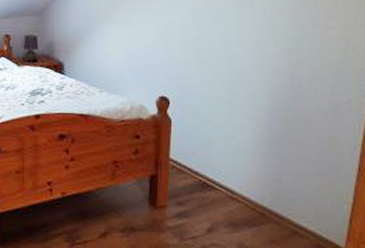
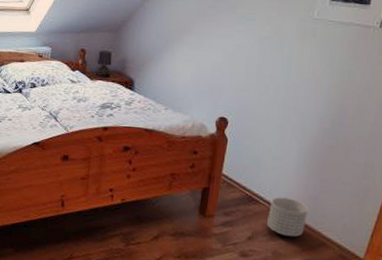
planter: none [227,181,272,227] -> present [267,197,308,237]

